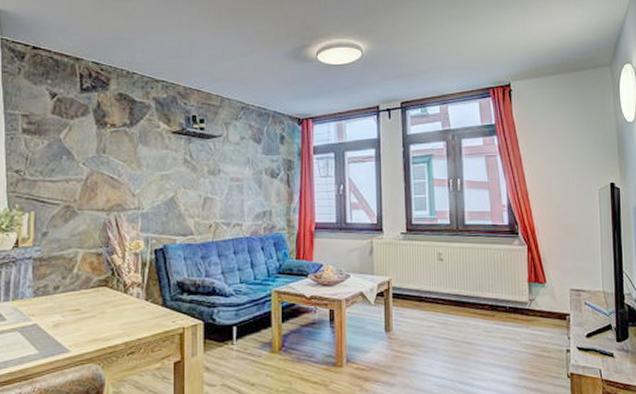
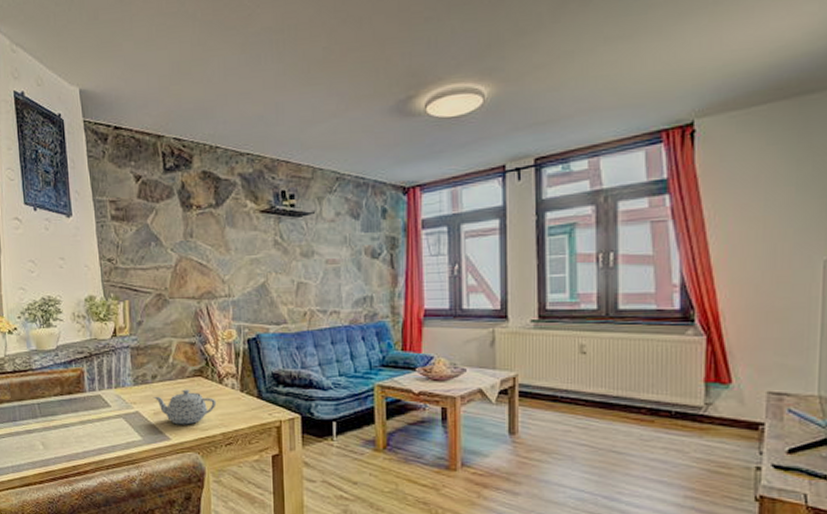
teapot: none [53,299,120,336] -> present [153,389,217,425]

